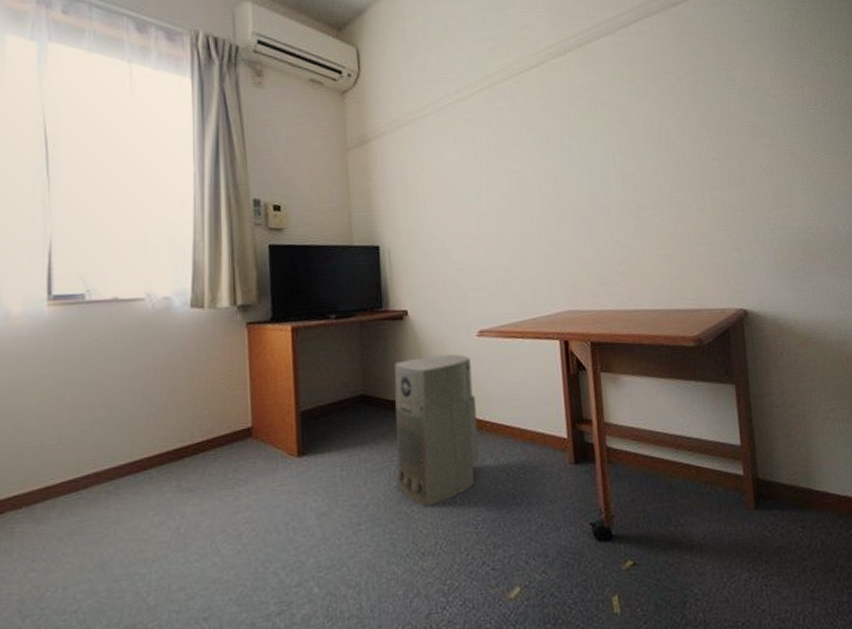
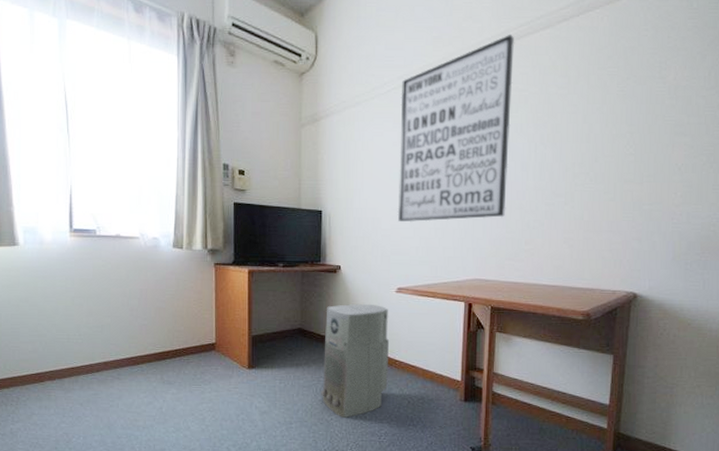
wall art: none [459,42,592,252] -> present [397,34,515,223]

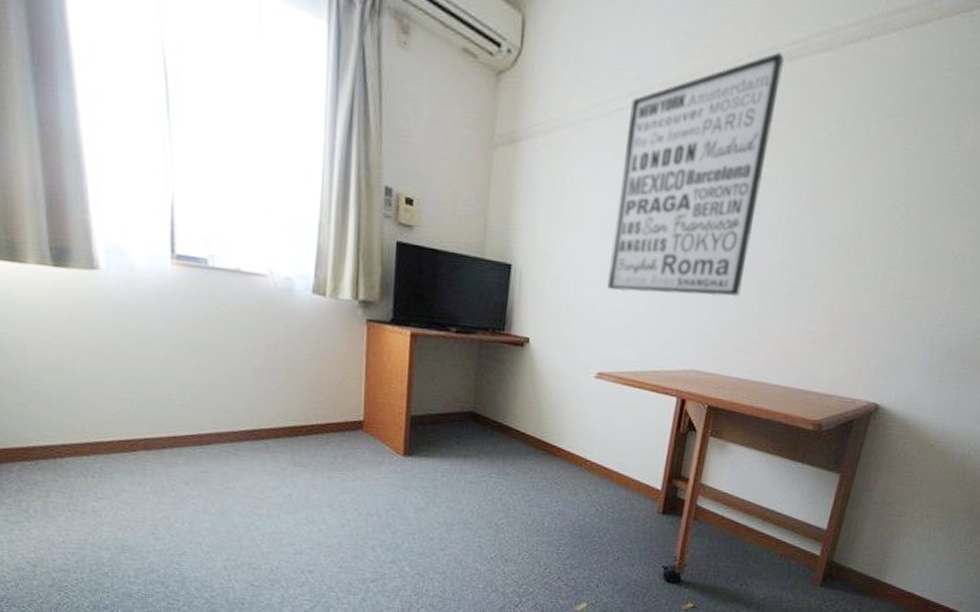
air purifier: present [321,304,389,418] -> none [491,387,583,523]

